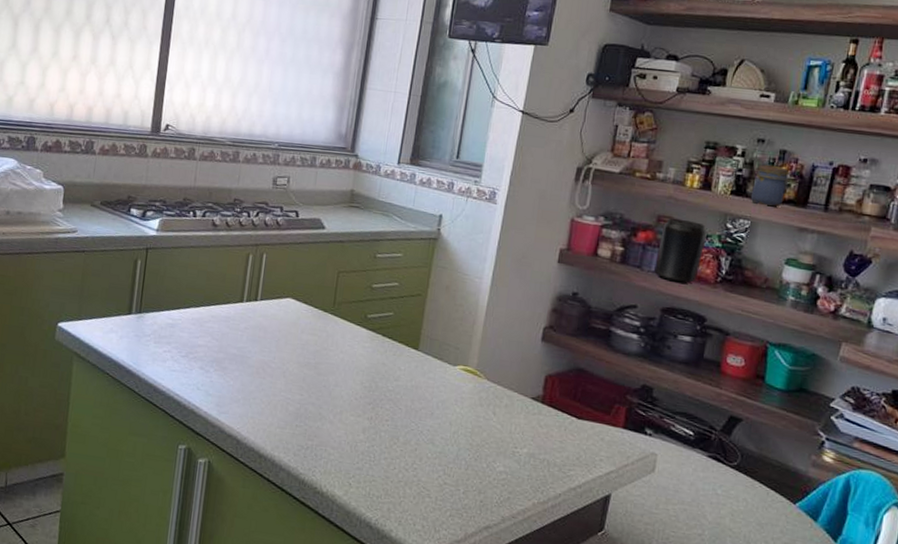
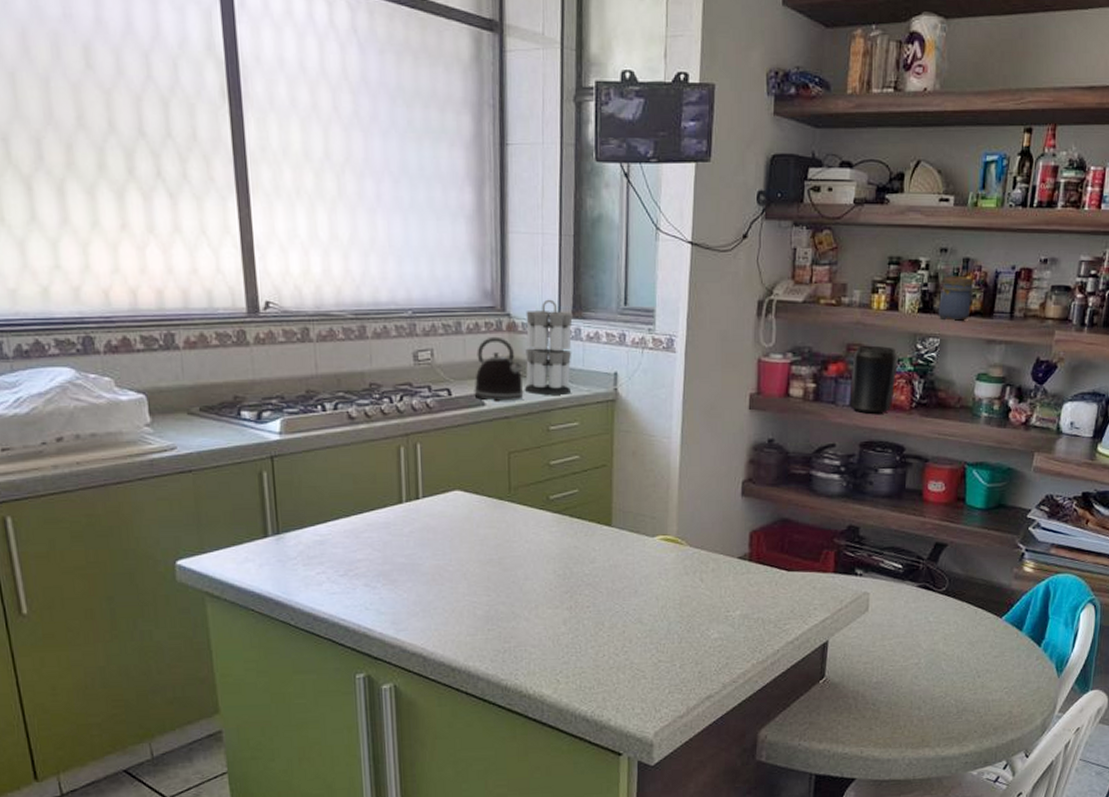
kettle: none [317,172,362,229] -> present [474,336,524,401]
spice rack: none [359,146,411,229] -> present [524,299,573,396]

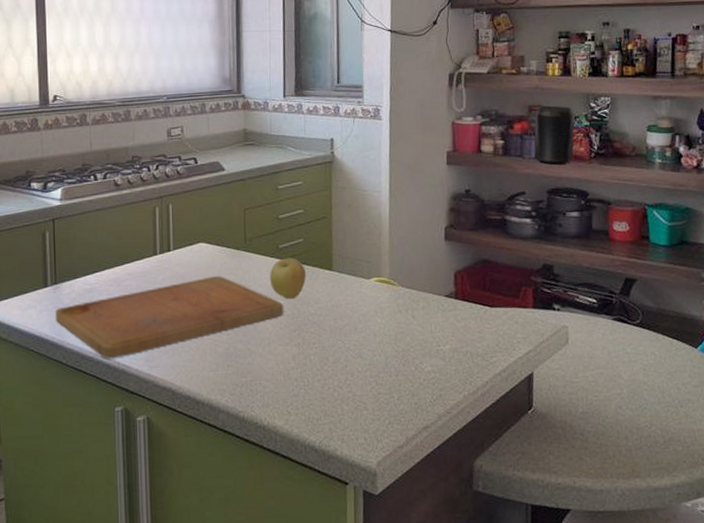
cutting board: none [278,529,555,621] -> present [54,276,284,359]
kettle: present [474,336,524,401] -> none [215,114,256,167]
spice rack: present [524,299,573,396] -> none [256,82,296,161]
apple: none [537,510,582,558] -> present [269,257,307,300]
jar: present [938,275,976,321] -> none [606,44,638,82]

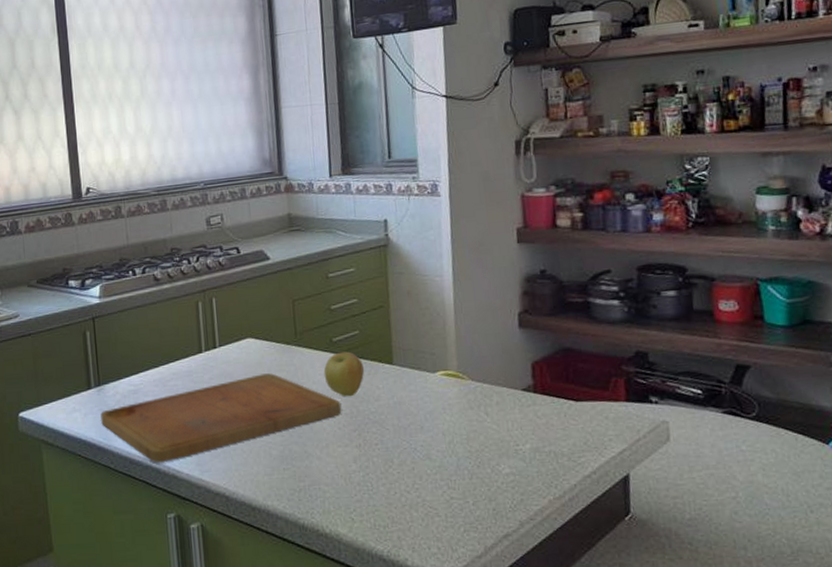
soda can: present [534,106,575,164] -> none [618,170,667,238]

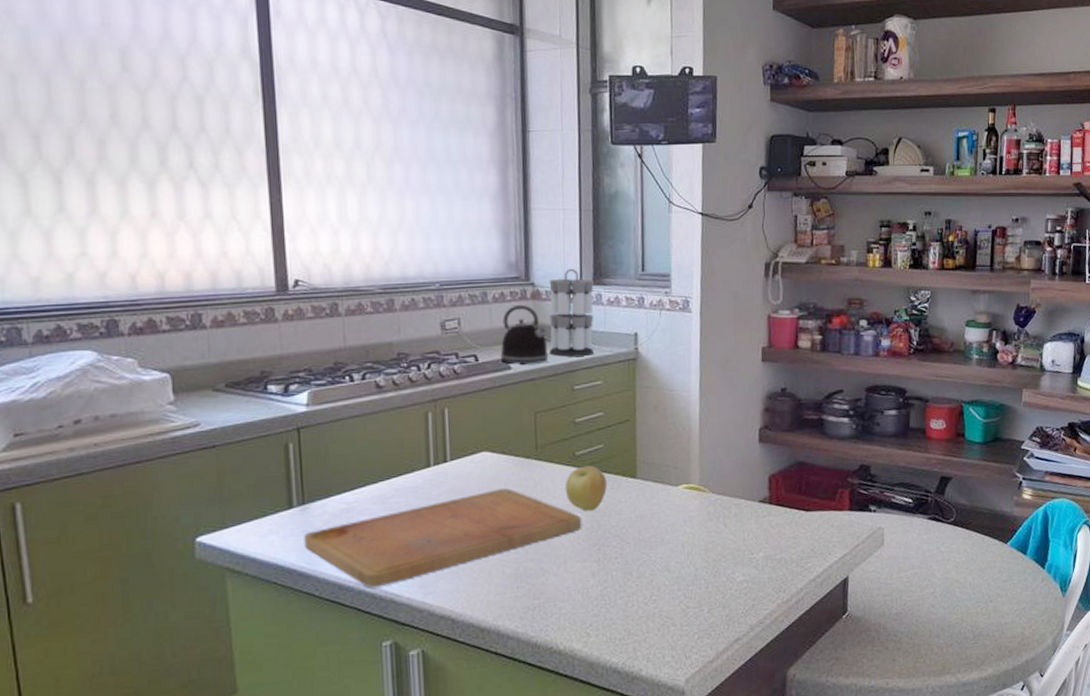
kettle: none [259,197,303,255] -> present [500,304,549,365]
spice rack: none [300,160,345,247] -> present [548,268,594,358]

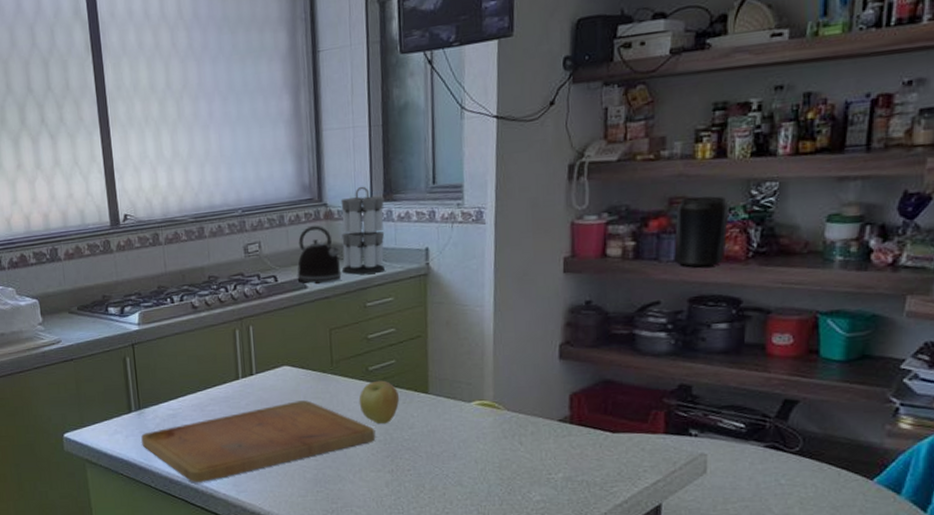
soda can: none [853,299,895,361] -> present [674,196,729,268]

